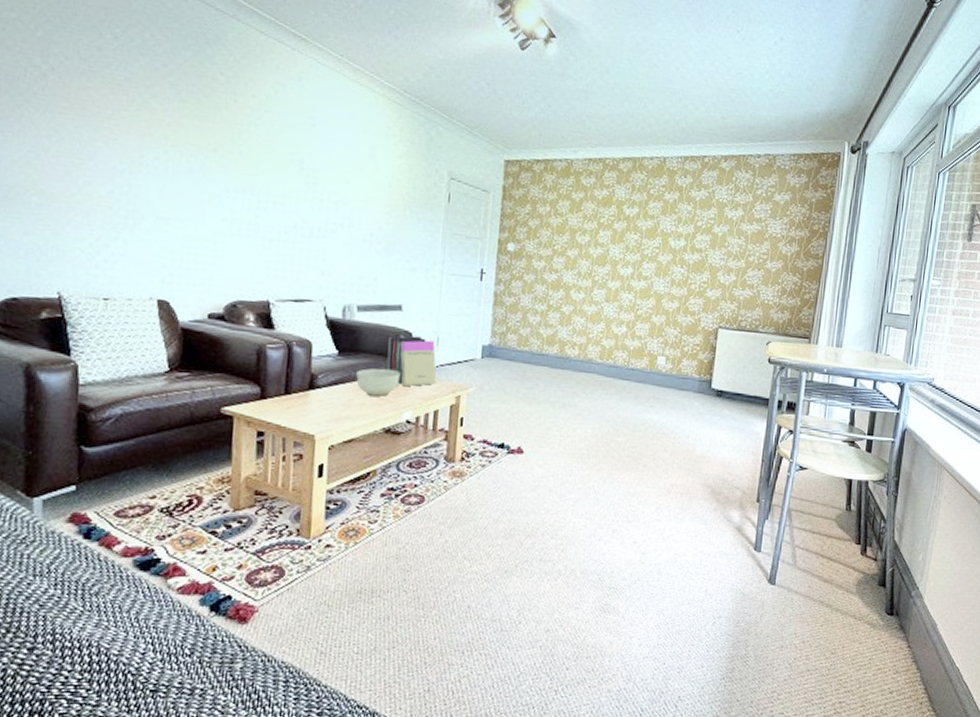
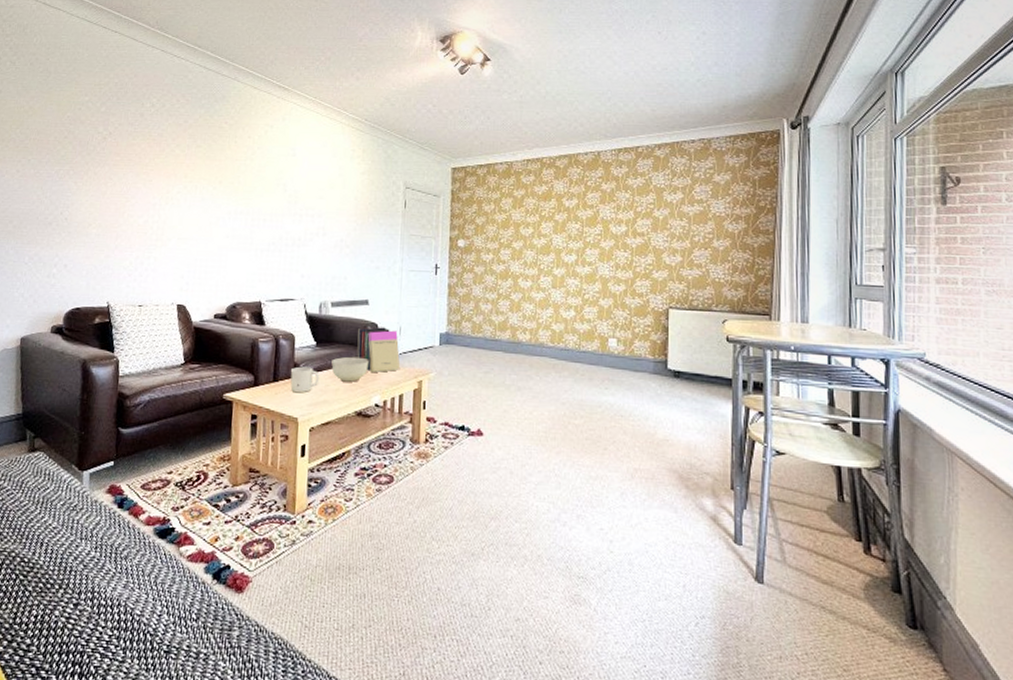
mug: none [305,377,342,408] -> present [290,366,320,393]

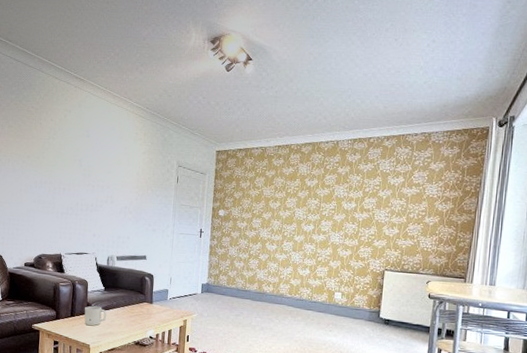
bowl: present [331,356,369,382] -> none [116,299,146,319]
books: present [357,327,401,373] -> none [136,277,170,313]

